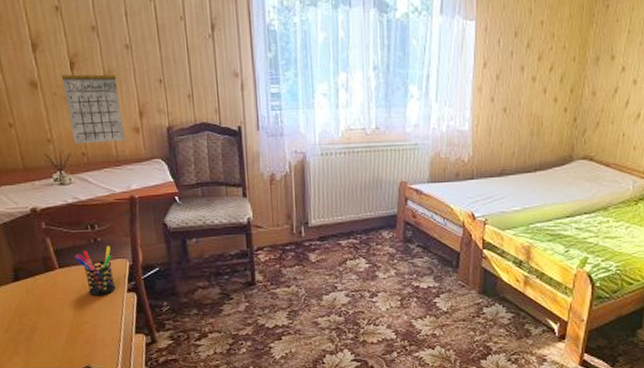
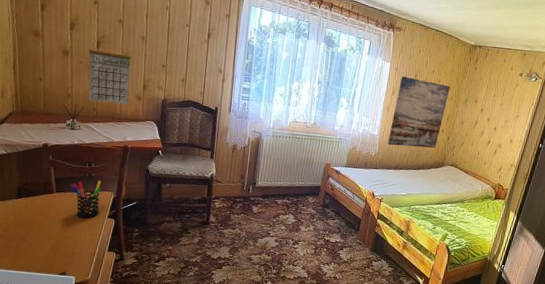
wall art: none [486,37,571,143] -> present [388,76,450,148]

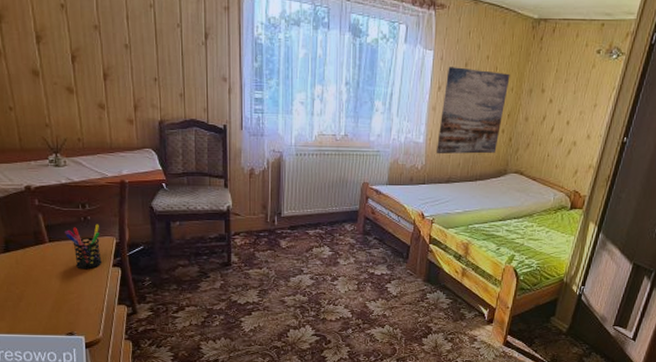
calendar: present [88,41,131,104] -> none [62,54,120,130]

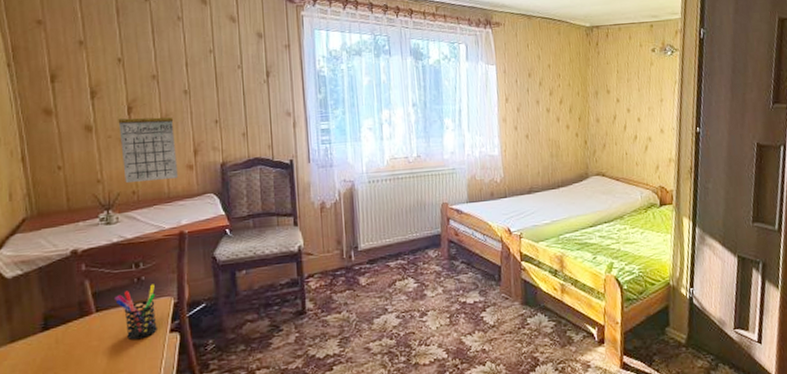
calendar: none [62,54,120,130] -> present [118,104,179,183]
wall art: present [437,67,510,154] -> none [512,78,574,165]

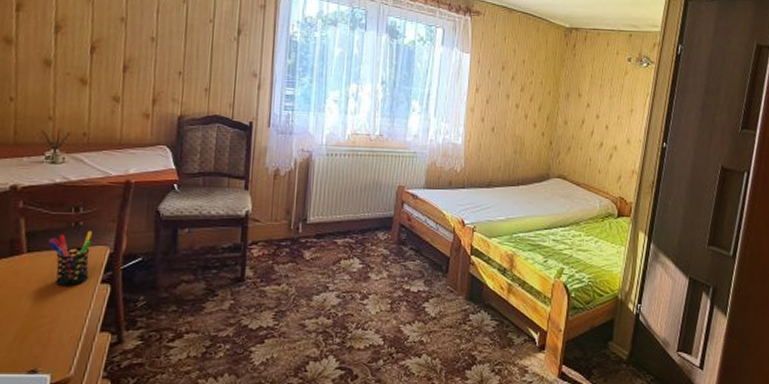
calendar: present [118,104,179,183] -> none [77,45,137,125]

